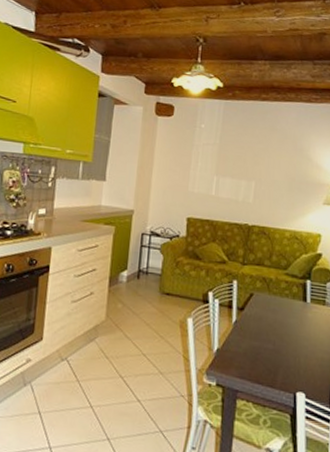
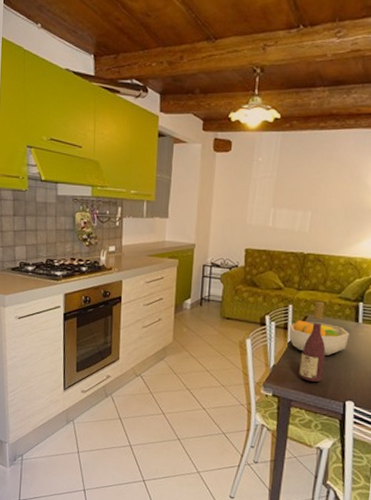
fruit bowl: none [233,297,298,339] -> present [288,320,349,356]
wine bottle: none [245,277,273,369] -> present [299,301,326,382]

